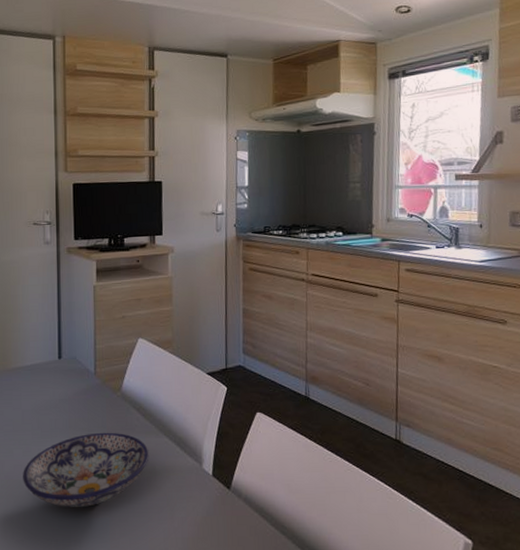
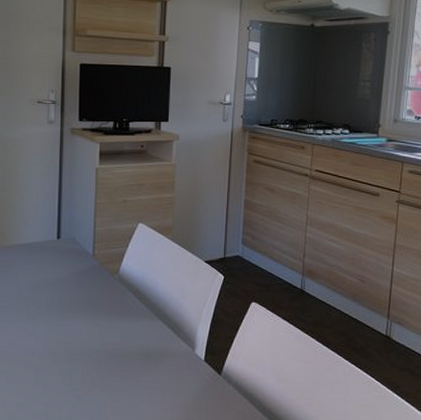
bowl: present [23,432,150,507] -> none [16,313,143,384]

